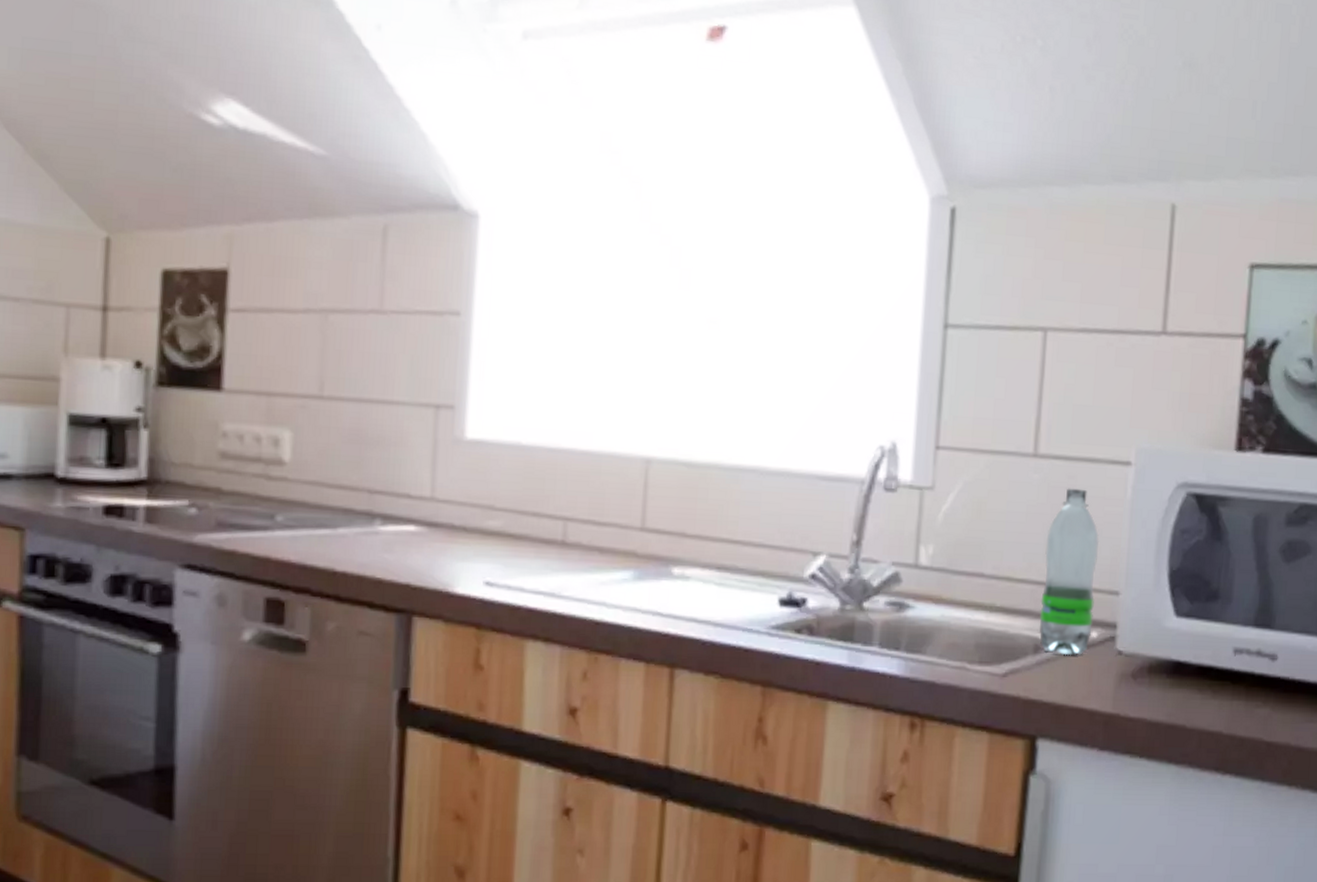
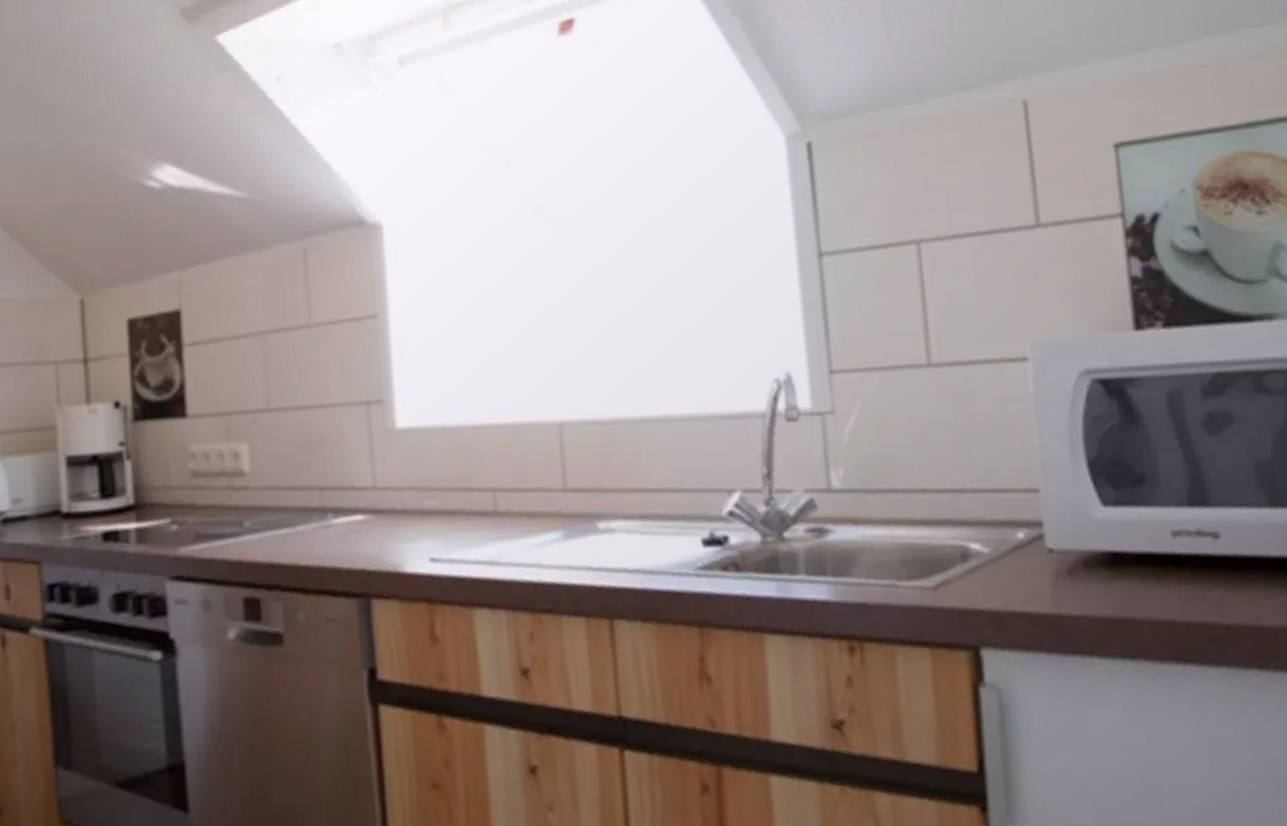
bottle: present [1039,488,1100,656] -> none [954,391,1018,561]

